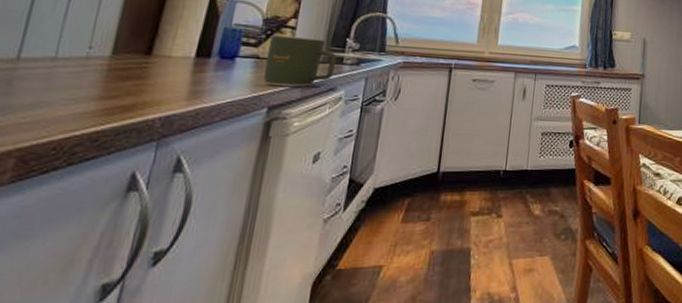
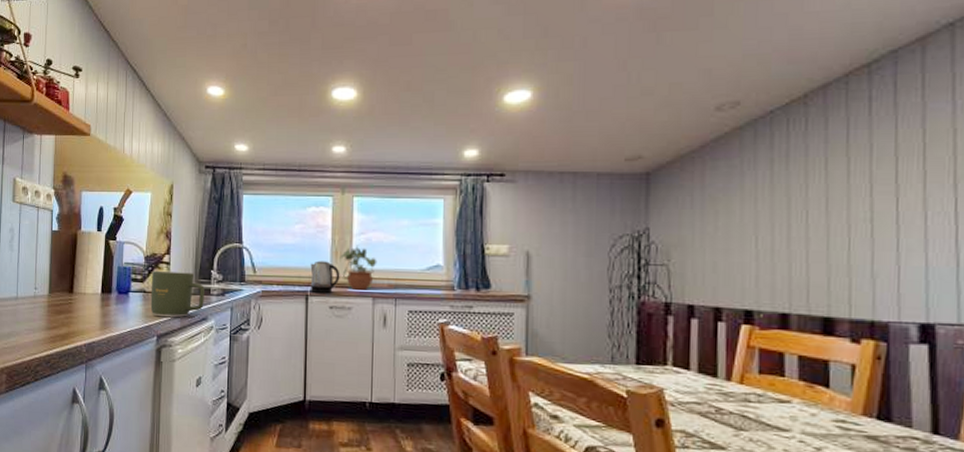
kettle: none [454,35,486,67] -> present [310,260,340,294]
potted plant: none [486,23,522,65] -> present [339,245,377,290]

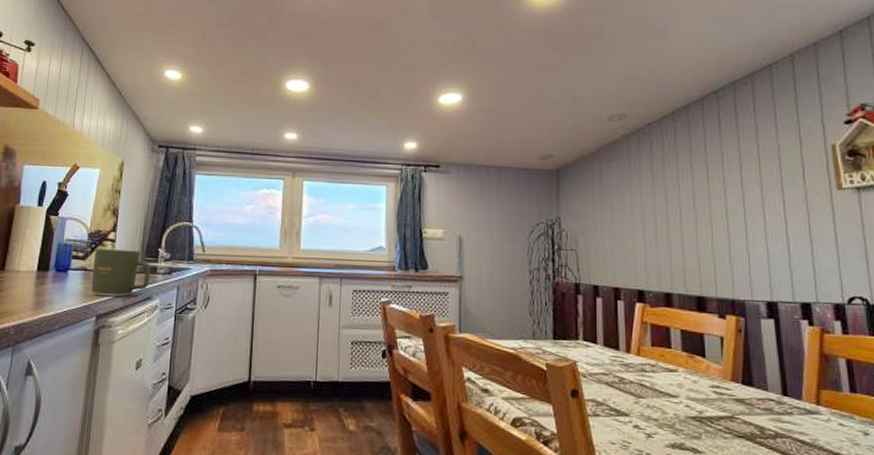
kettle: present [310,260,340,294] -> none [258,241,289,274]
potted plant: present [339,245,377,290] -> none [288,226,325,270]

